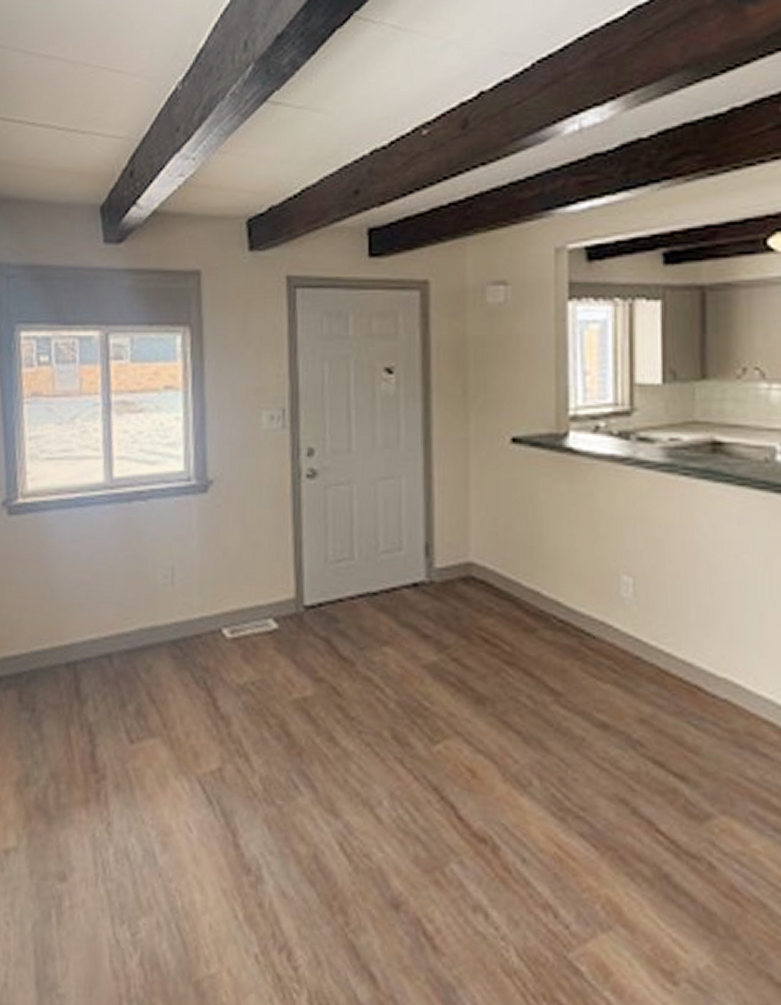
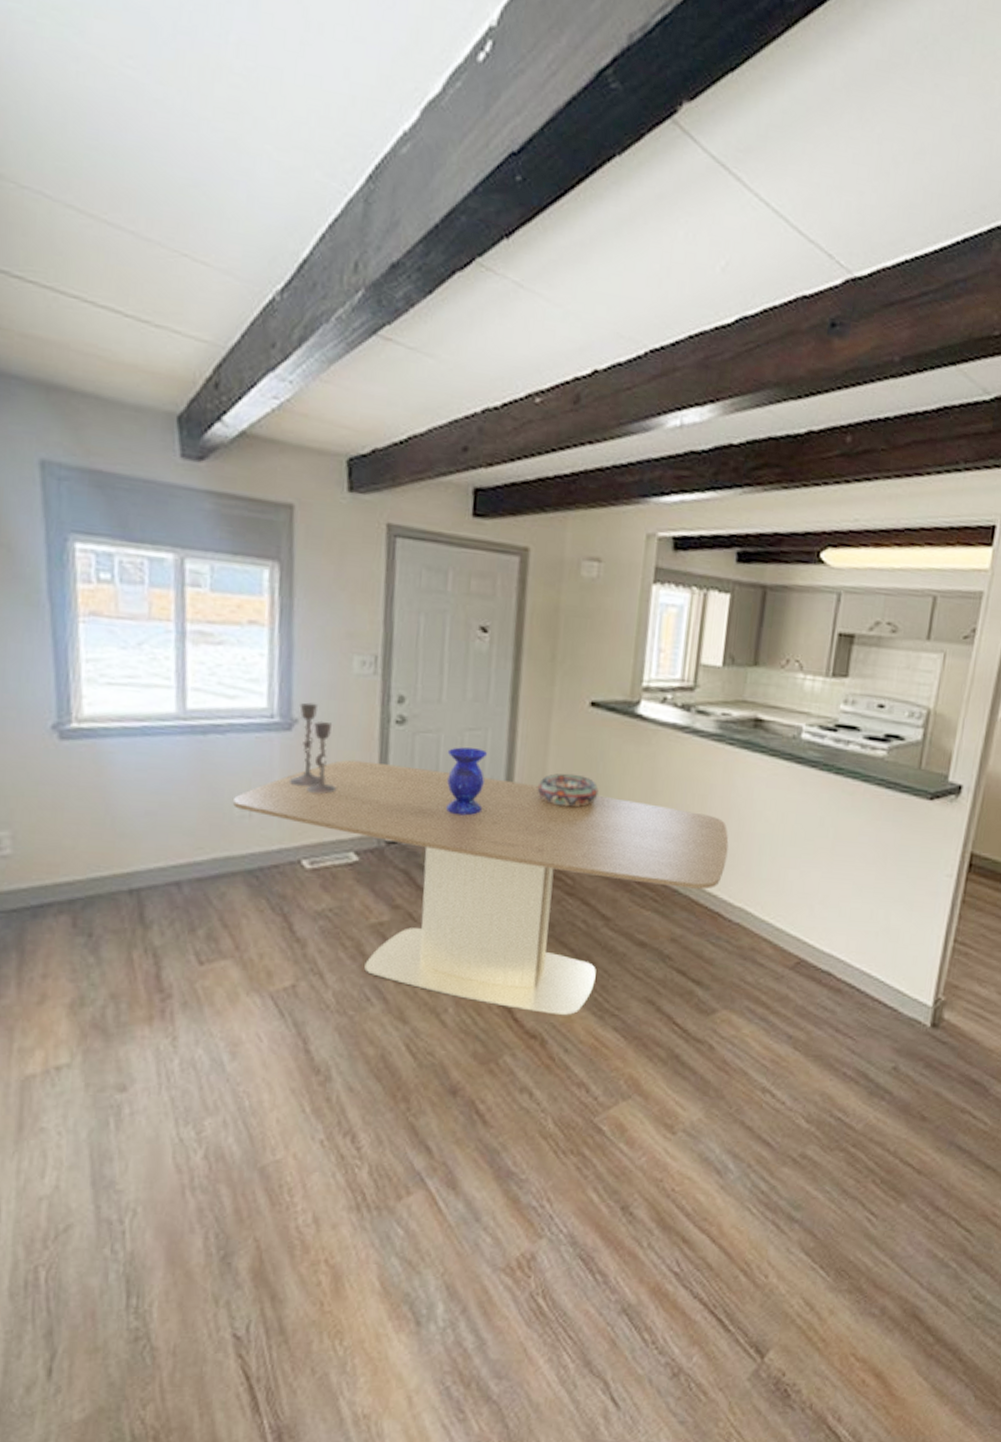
dining table: none [155,519,700,816] -> present [232,759,729,1016]
candlestick: none [206,462,253,558] -> present [288,702,337,795]
vase: none [361,498,404,575] -> present [446,747,488,816]
decorative bowl: none [460,521,531,560] -> present [537,773,599,807]

